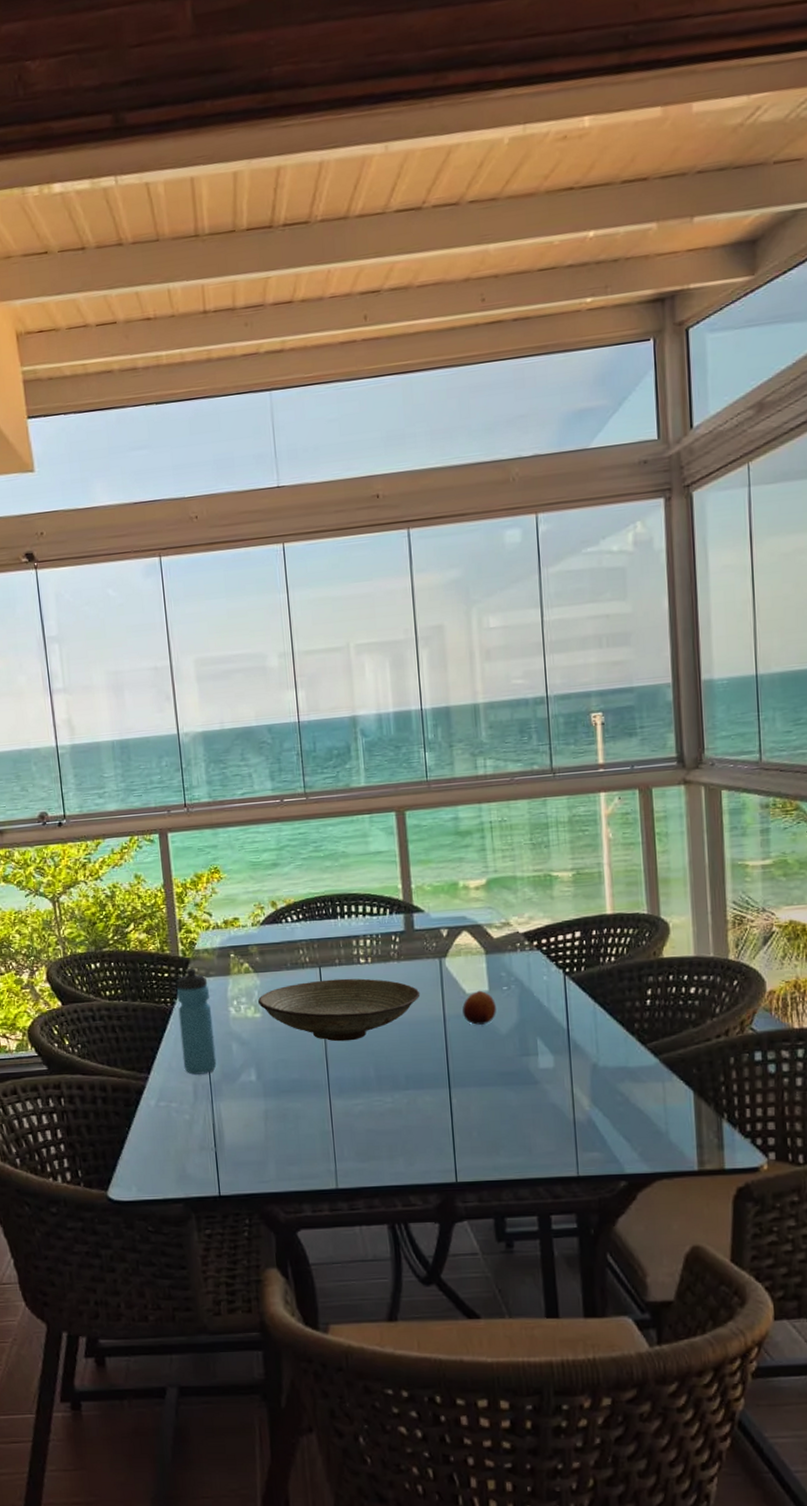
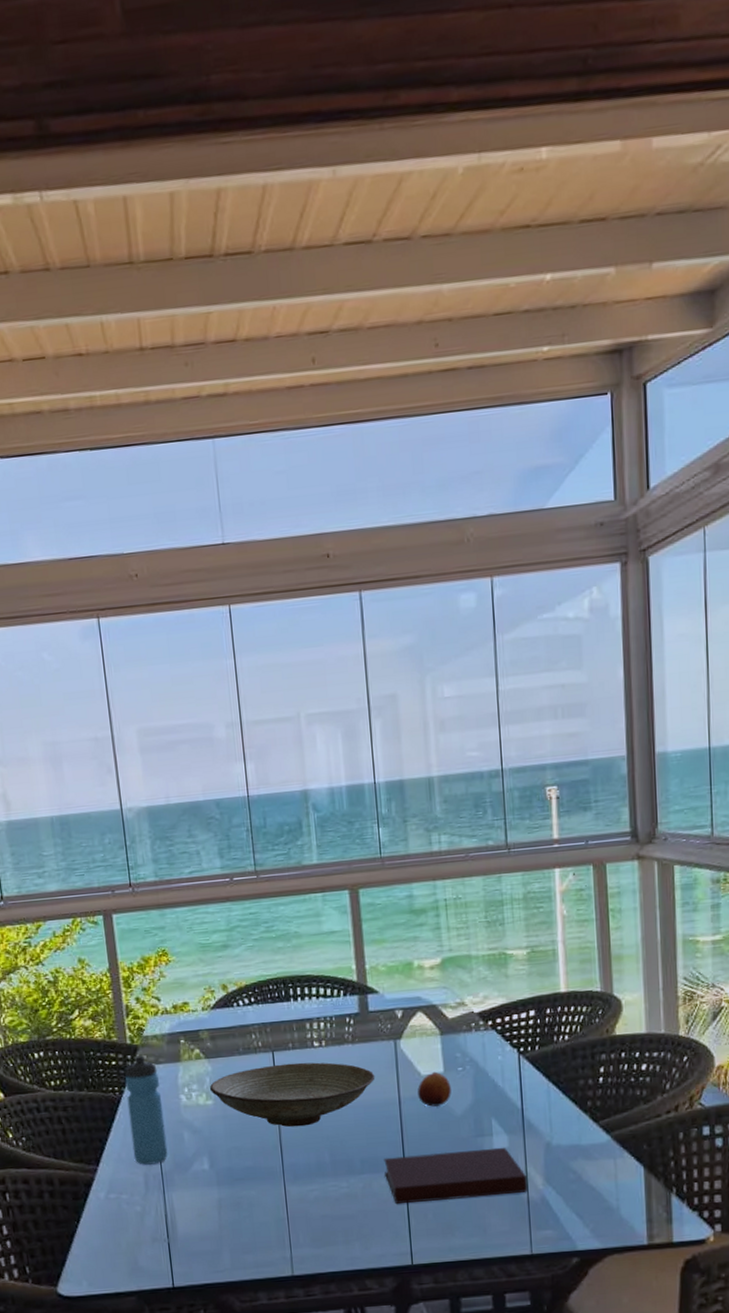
notebook: none [428,1067,574,1120] -> present [384,1147,528,1204]

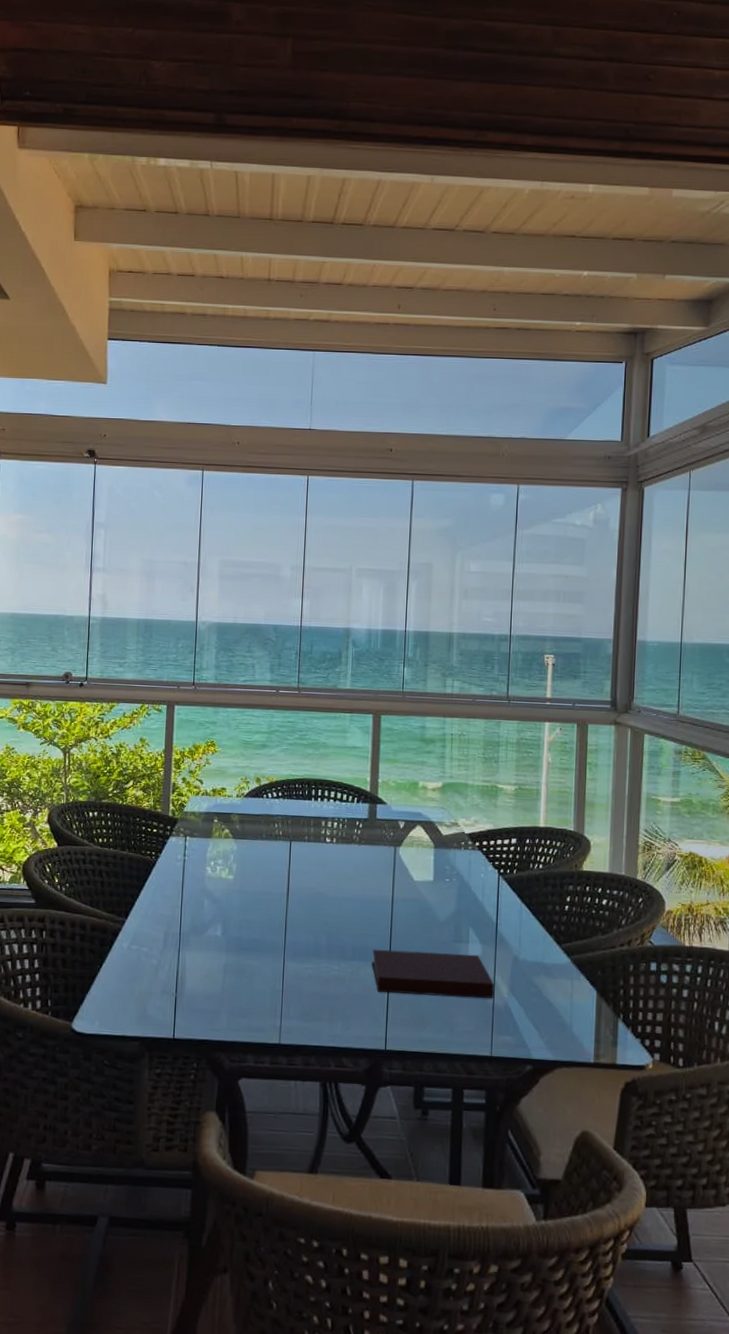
water bottle: present [124,1055,168,1165] -> none [158,828,192,924]
decorative bowl: present [209,1062,376,1127] -> none [232,853,375,911]
fruit: present [417,1071,451,1107] -> none [409,879,438,910]

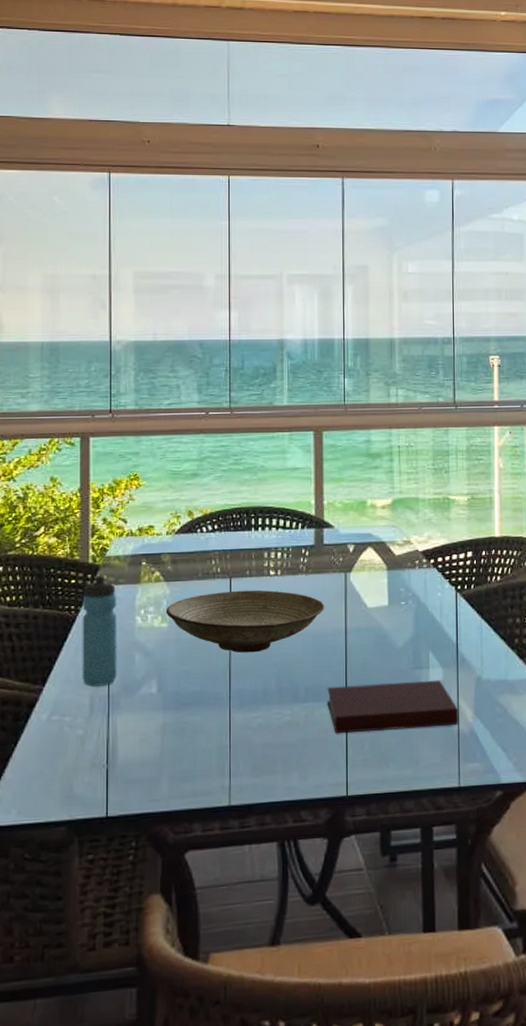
water bottle: none [158,828,192,924] -> present [82,575,117,687]
decorative bowl: none [232,853,375,911] -> present [165,589,325,653]

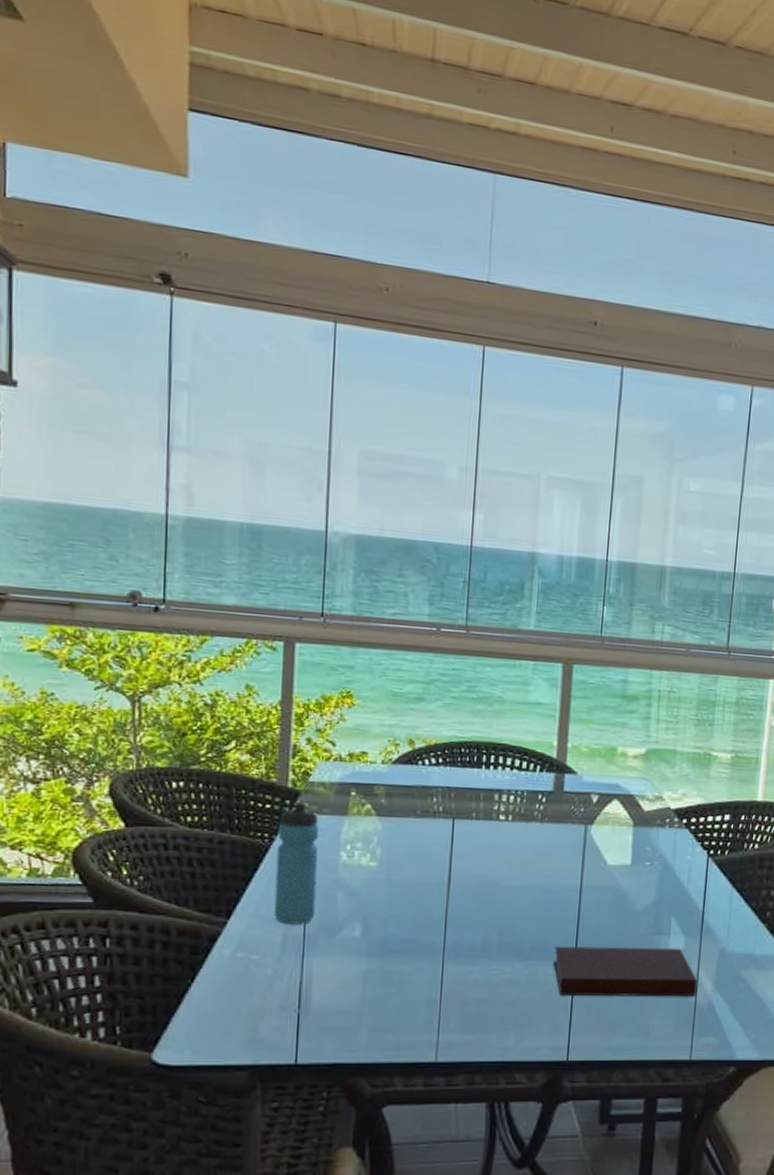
decorative bowl: present [165,589,325,653] -> none [375,833,560,903]

